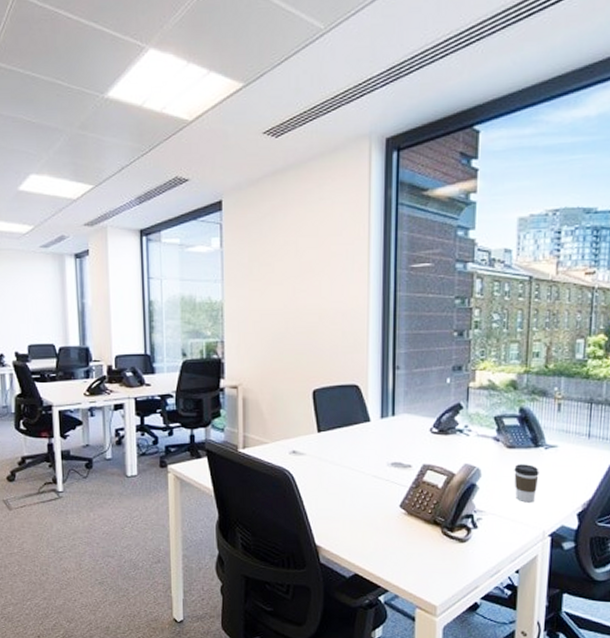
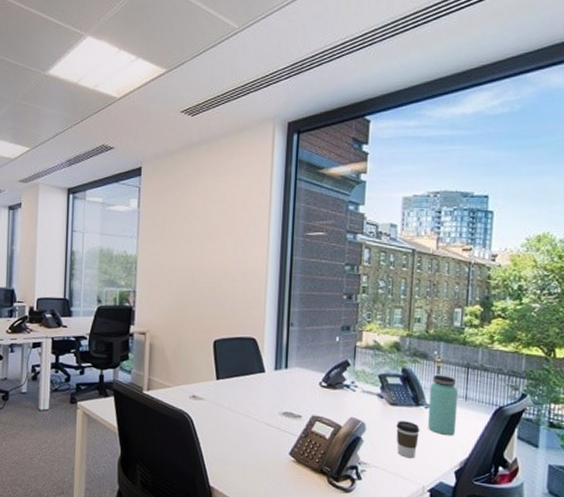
bottle: none [547,412,581,476] -> present [427,374,459,435]

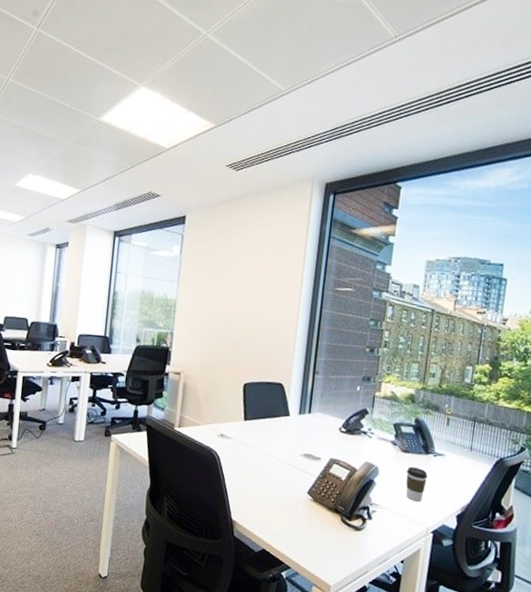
bottle: present [427,374,459,435] -> none [435,426,465,482]

